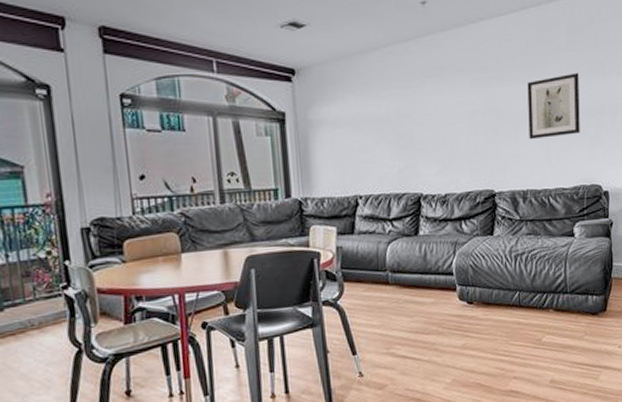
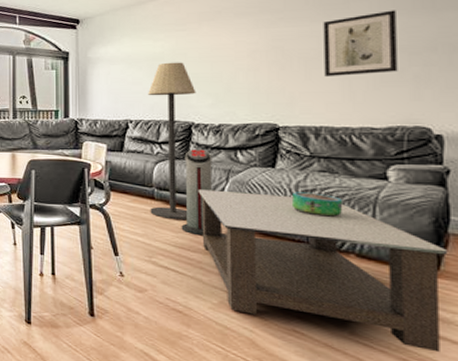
floor lamp: none [376,124,423,304] -> present [148,62,196,221]
air purifier: none [415,222,442,317] -> present [181,148,213,236]
coffee table: none [429,261,612,386] -> present [198,189,448,353]
decorative bowl: none [506,256,544,278] -> present [291,192,343,217]

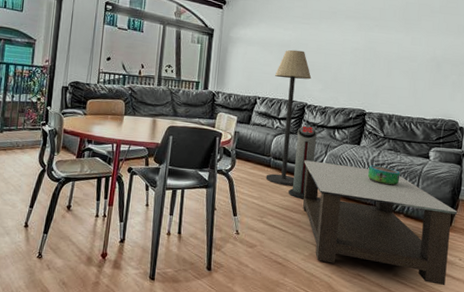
wall art: present [323,10,398,78] -> none [400,30,448,78]

